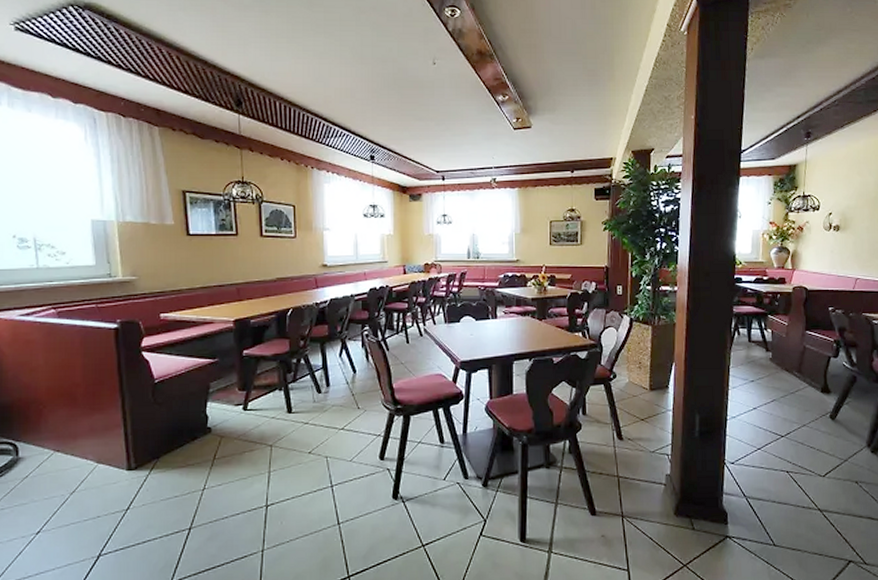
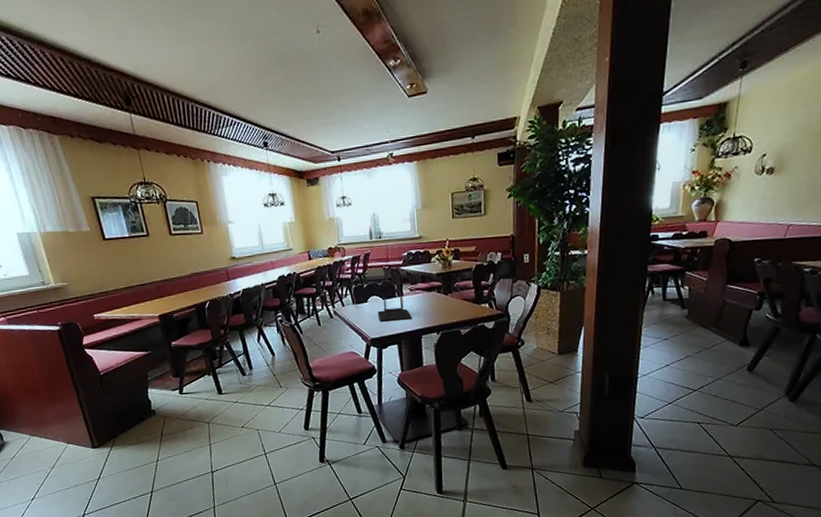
napkin holder: none [470,317,505,344] -> present [378,295,412,322]

